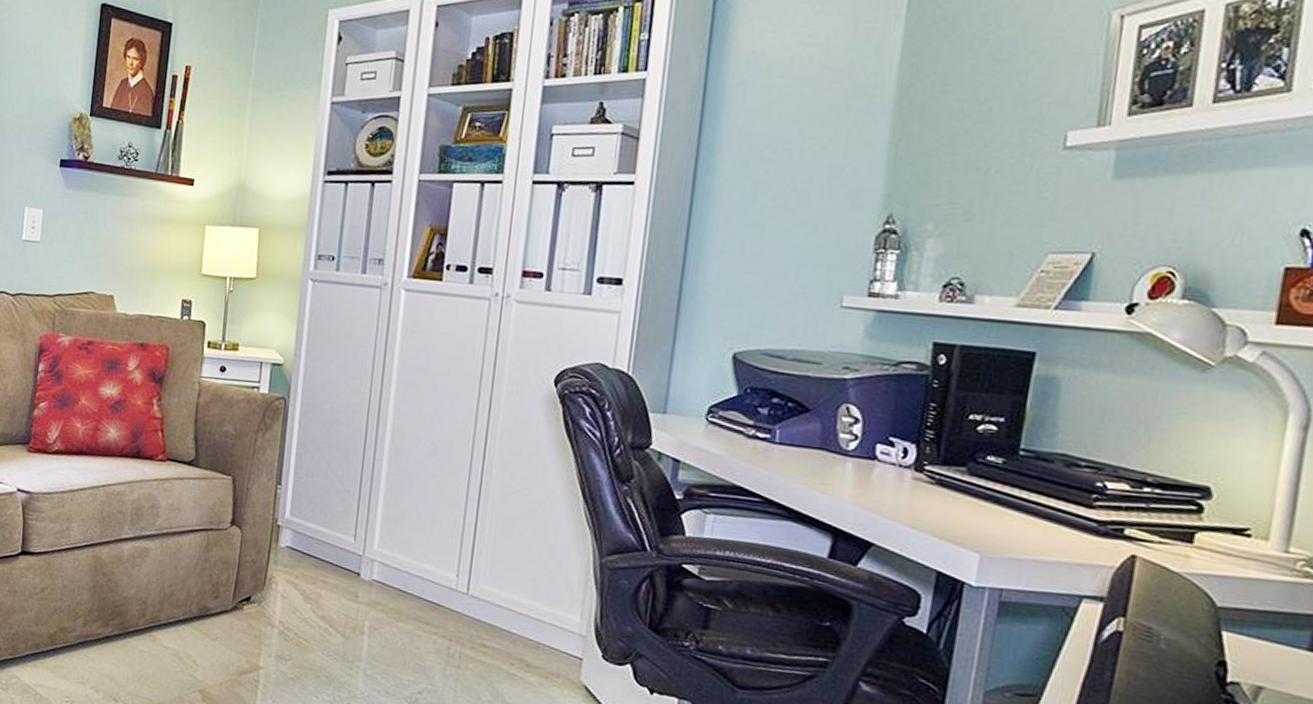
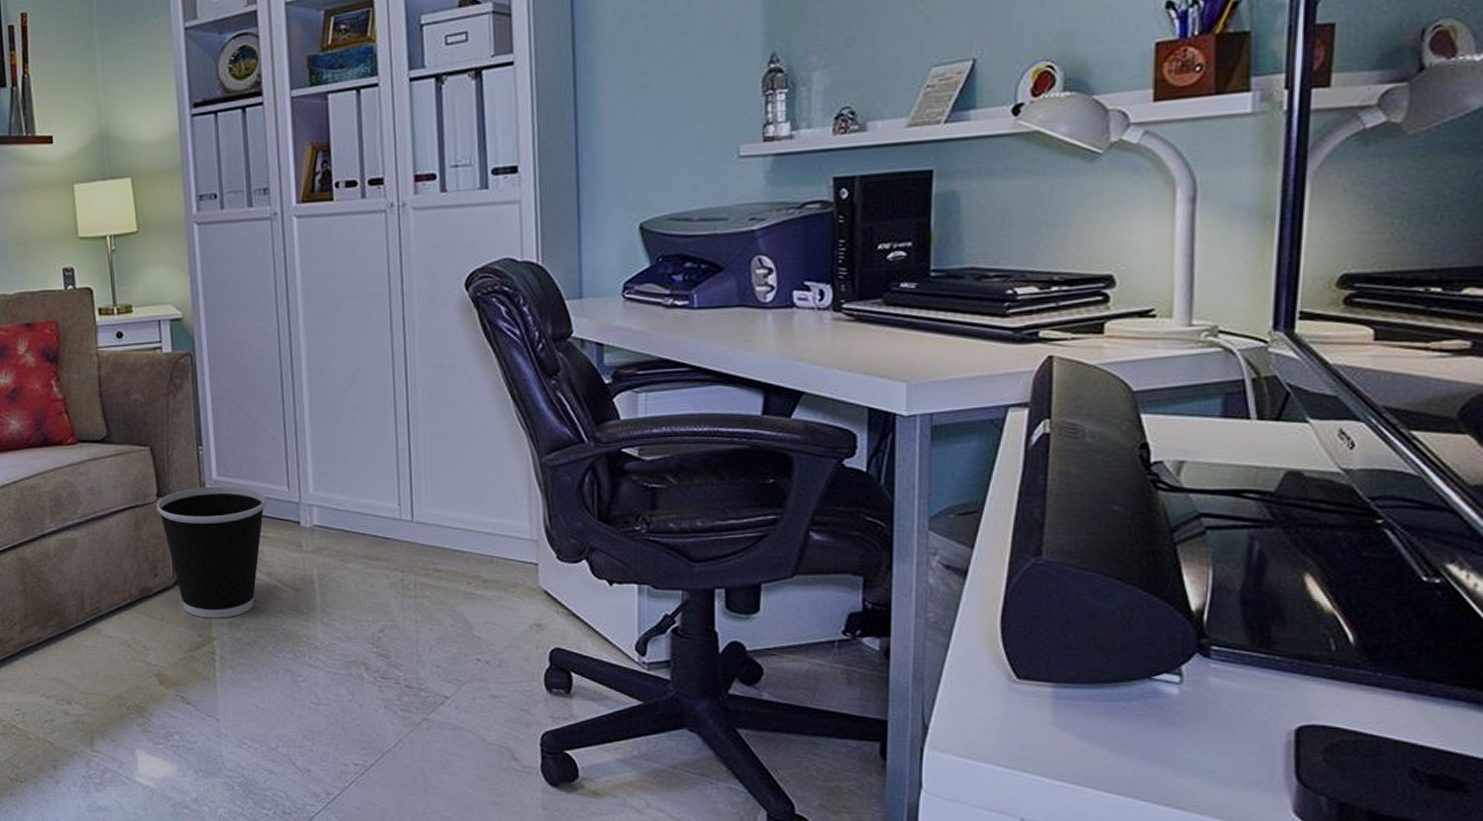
wastebasket: none [228,522,332,651] -> present [156,486,266,618]

